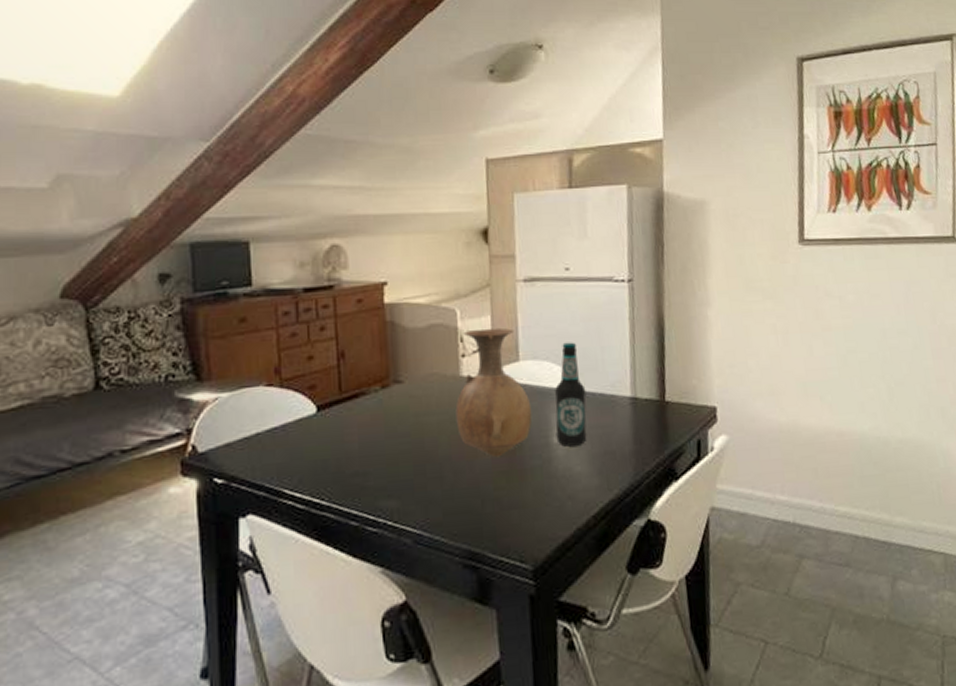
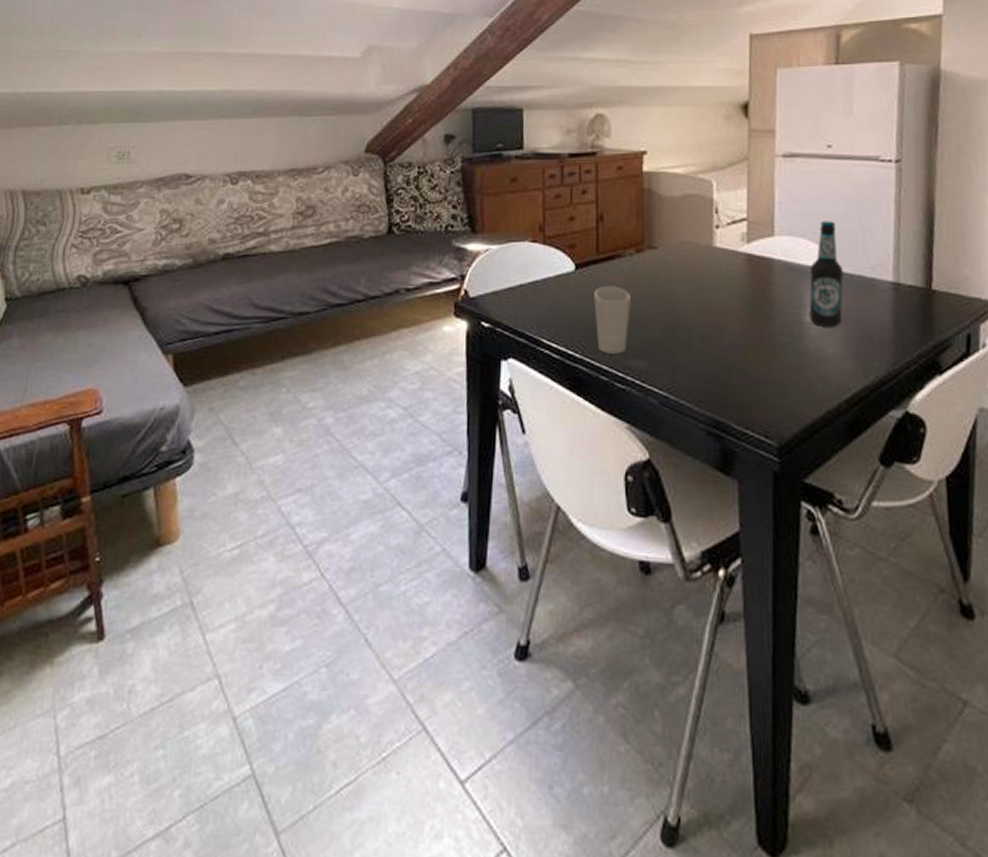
cup: none [339,425,379,498] -> present [594,286,630,354]
vase: present [455,327,532,458] -> none [707,201,785,330]

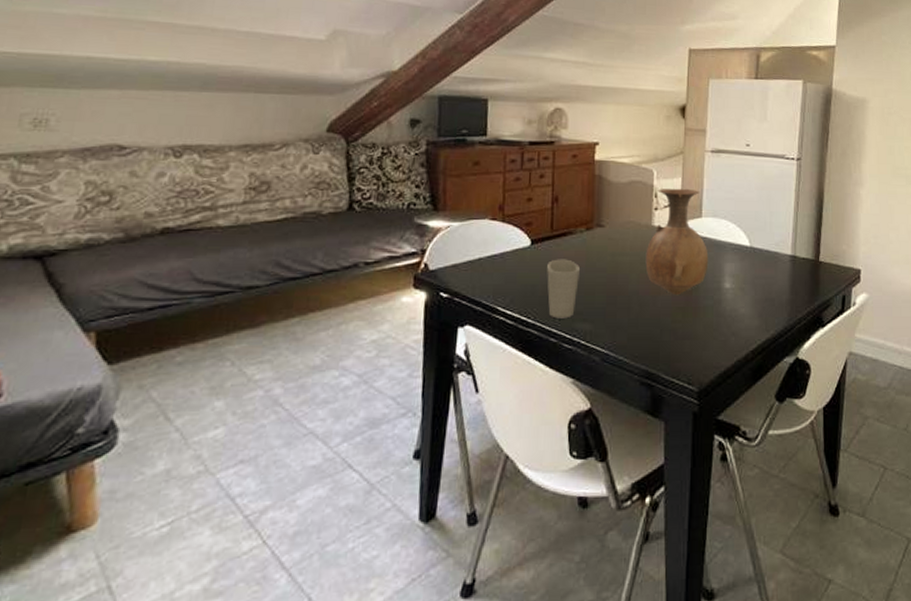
vase: none [707,201,785,330] -> present [645,188,709,296]
bottle: present [809,220,844,327] -> none [727,205,755,292]

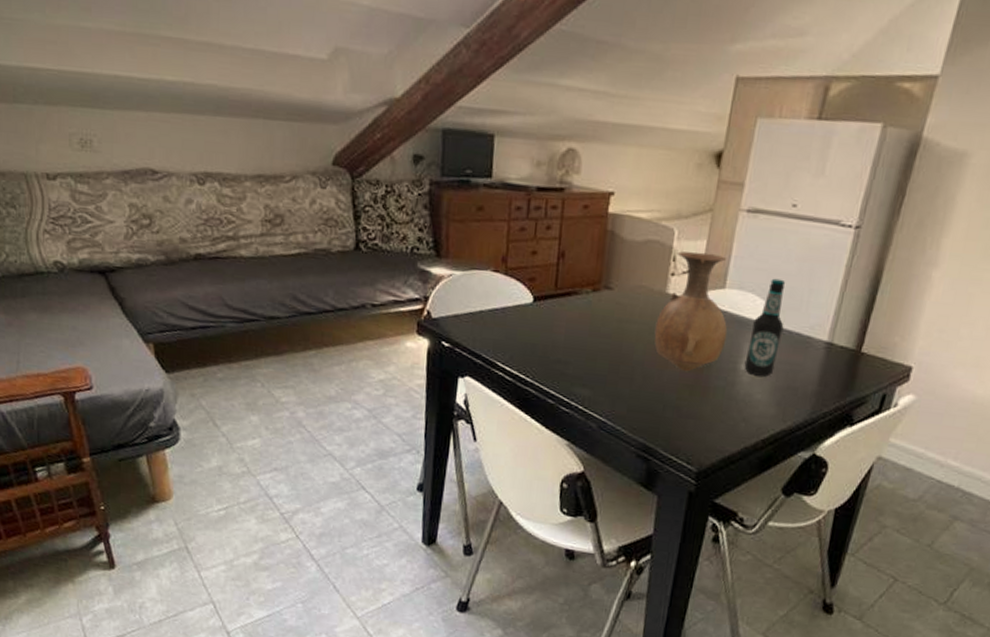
cup: present [547,259,580,319] -> none [547,319,583,382]
bottle: none [727,205,755,292] -> present [744,278,786,377]

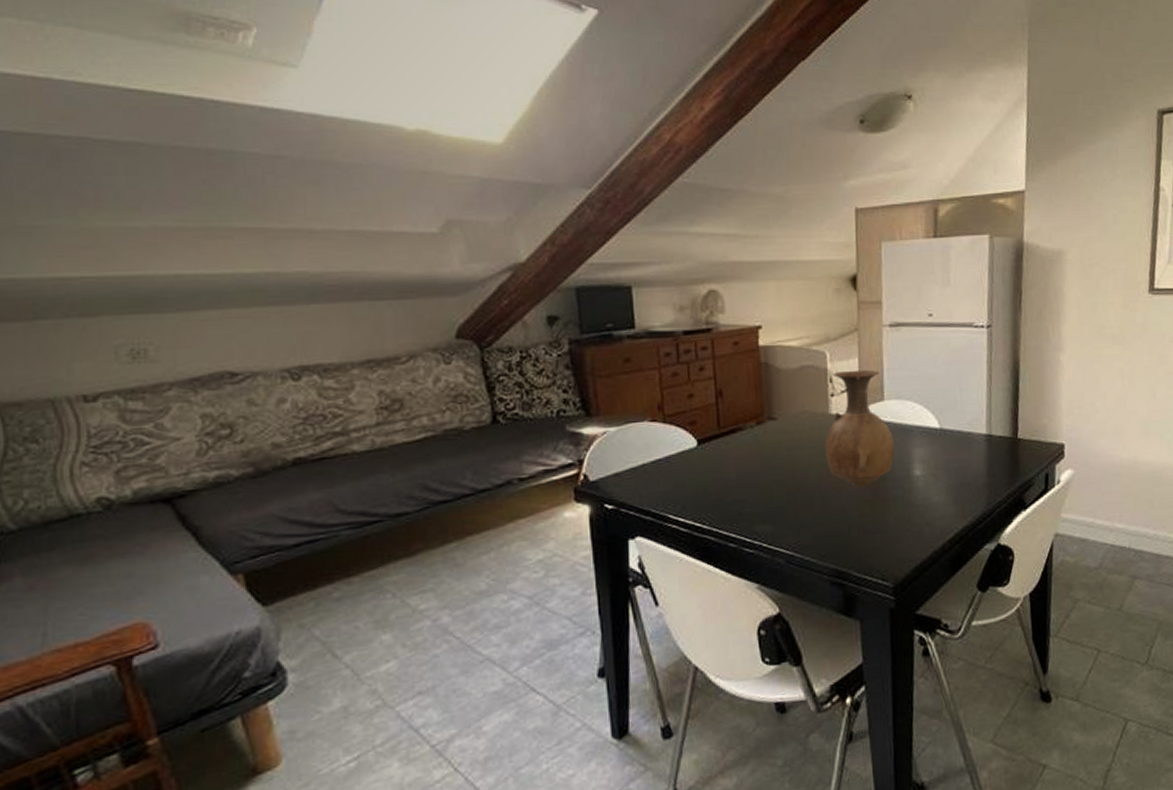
bottle: present [744,278,786,377] -> none [916,383,945,479]

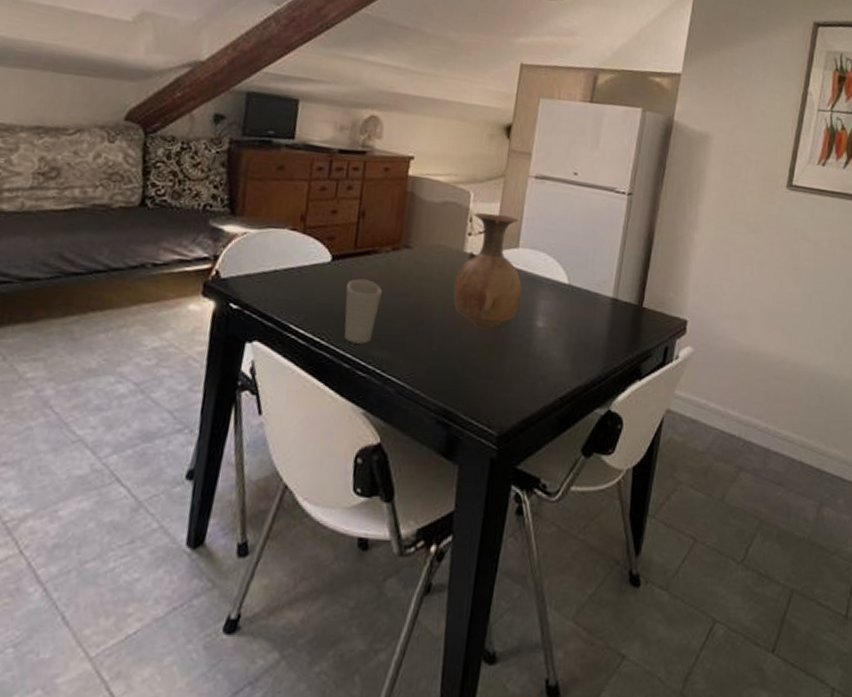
cup: none [718,458,754,523] -> present [344,278,382,344]

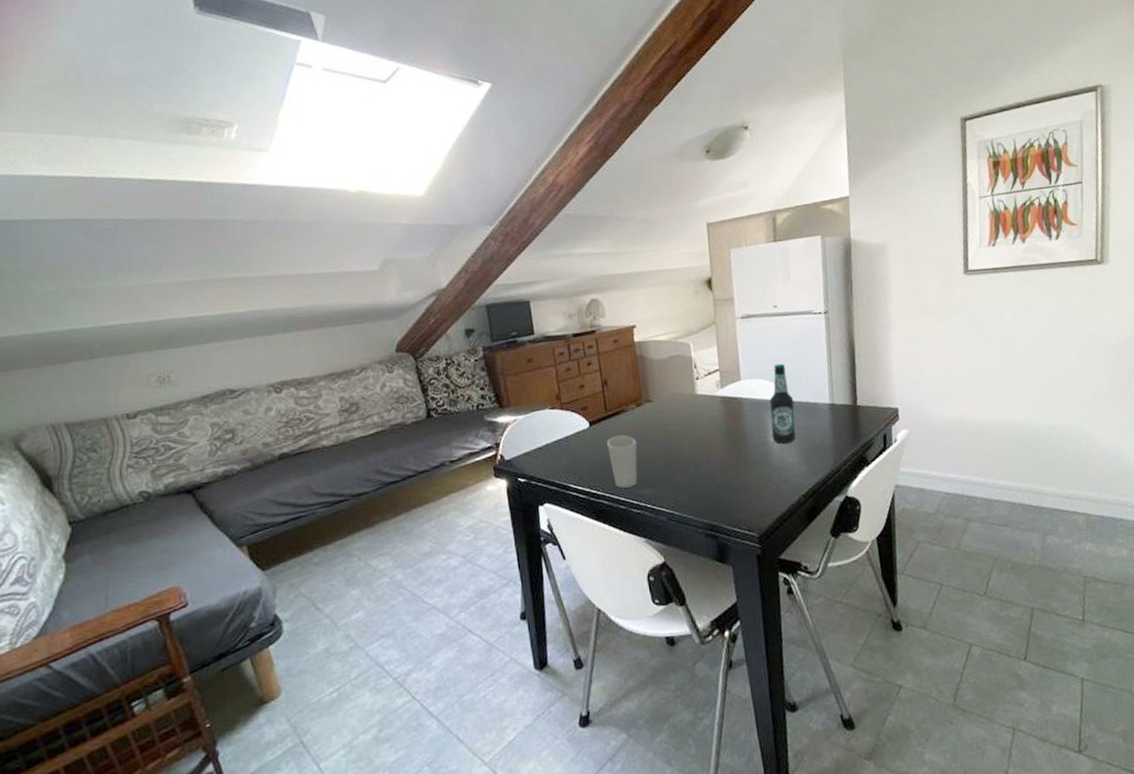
vase: present [452,213,523,330] -> none [693,355,753,455]
bottle: none [539,238,574,333] -> present [769,363,796,444]

